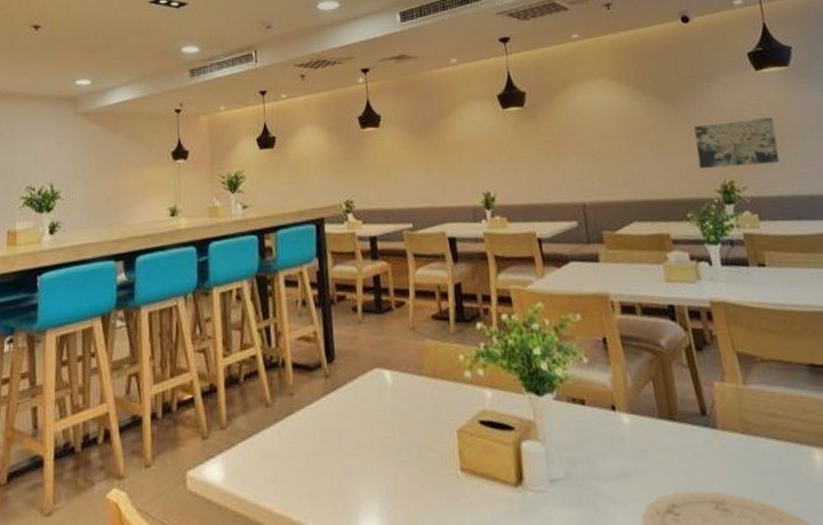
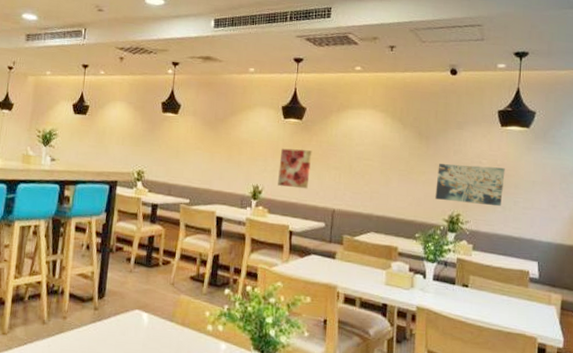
wall art: none [507,139,548,189] -> present [278,148,313,189]

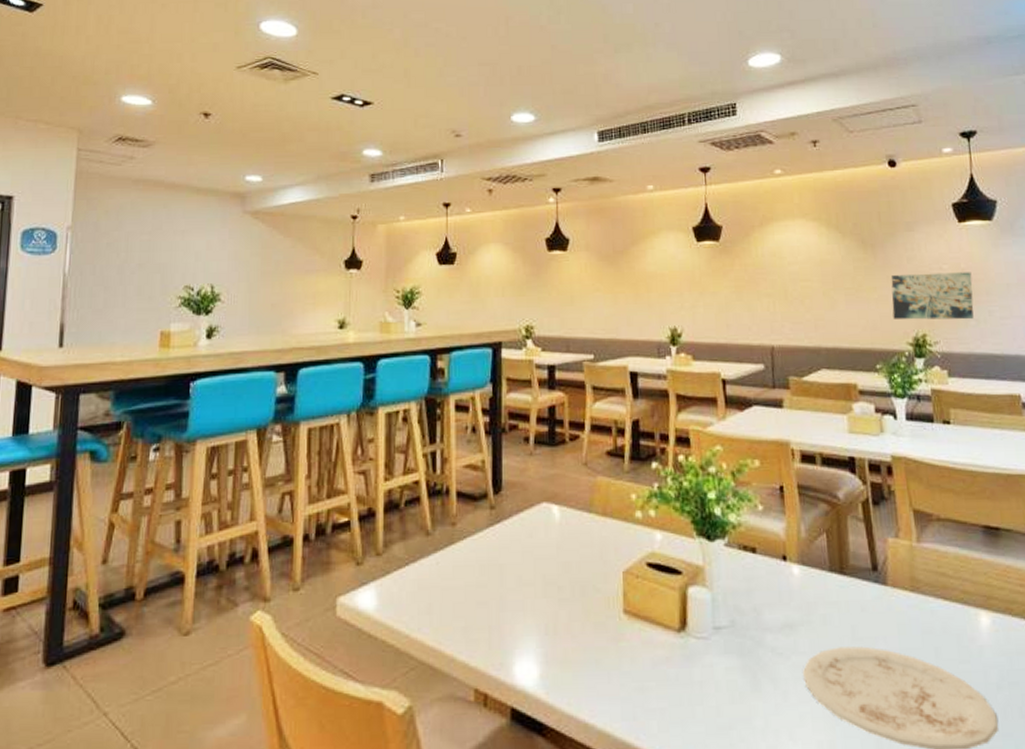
wall art: present [278,148,313,189] -> none [698,277,738,326]

